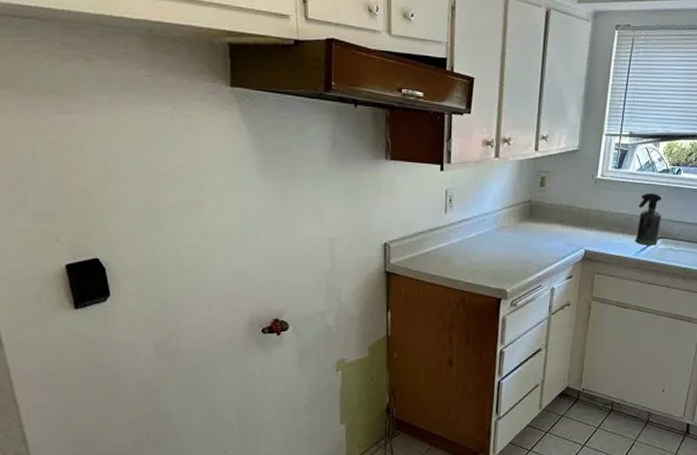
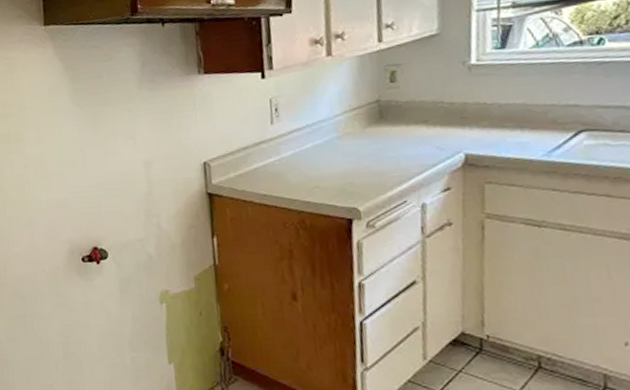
spray bottle: present [635,192,661,245] -> none [540,73,582,142]

